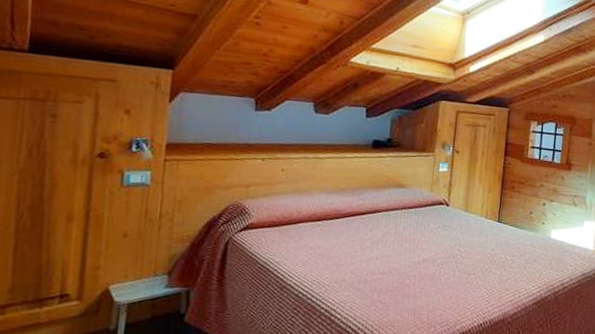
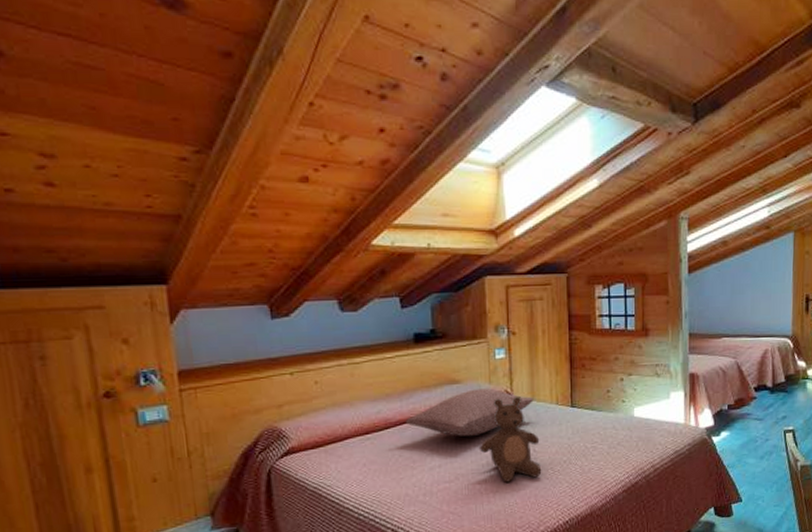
pillow: none [353,195,467,236] -> present [405,388,533,437]
teddy bear: none [414,205,467,281] -> present [480,395,542,483]

